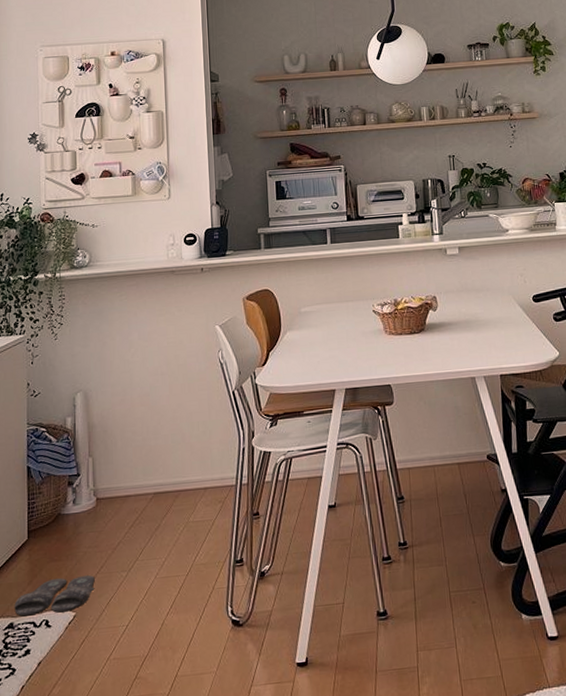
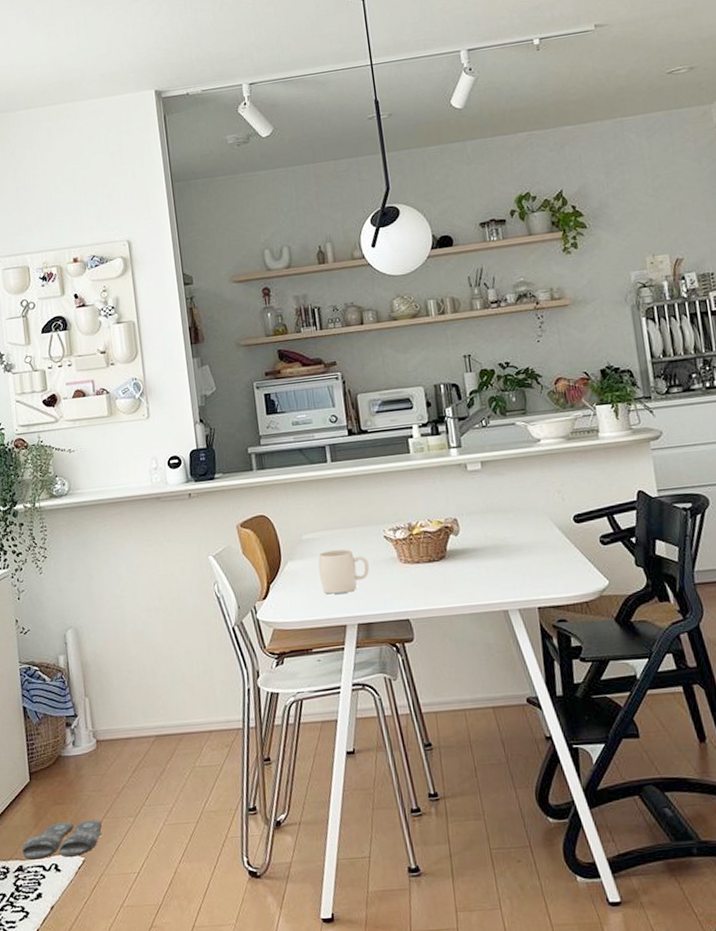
mug: none [313,321,358,362] -> present [318,549,370,594]

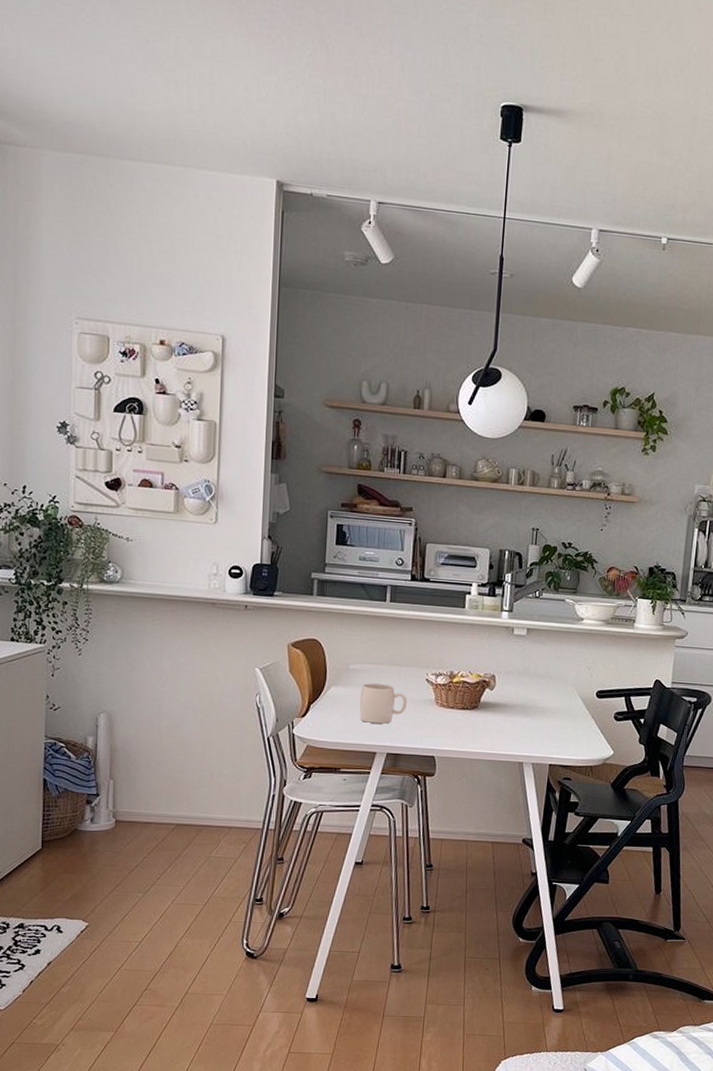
slippers: present [22,820,102,860] -> none [25,889,110,921]

